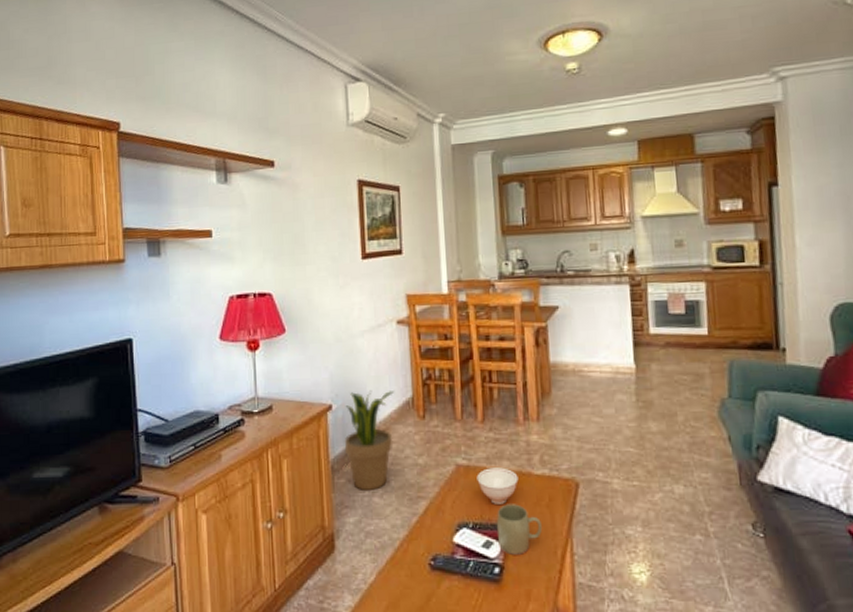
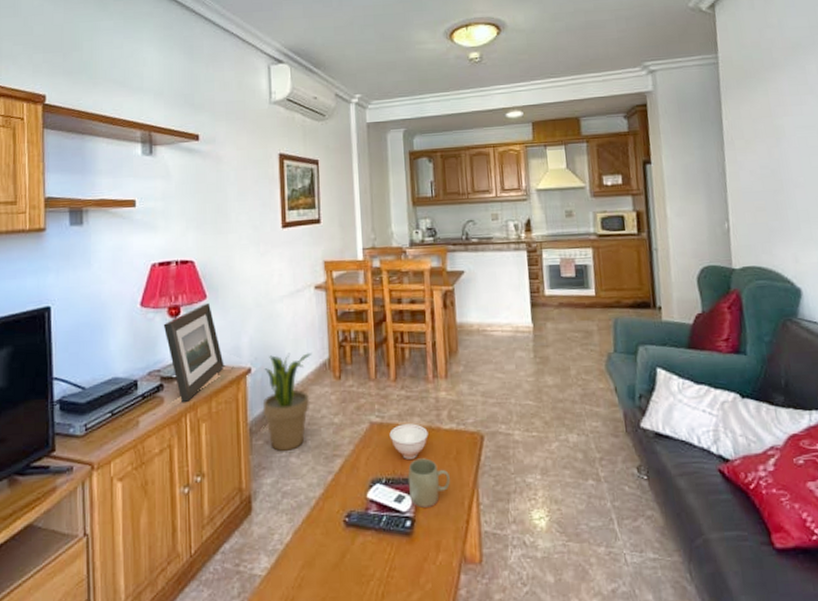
picture frame: none [242,337,305,437] -> present [163,302,224,402]

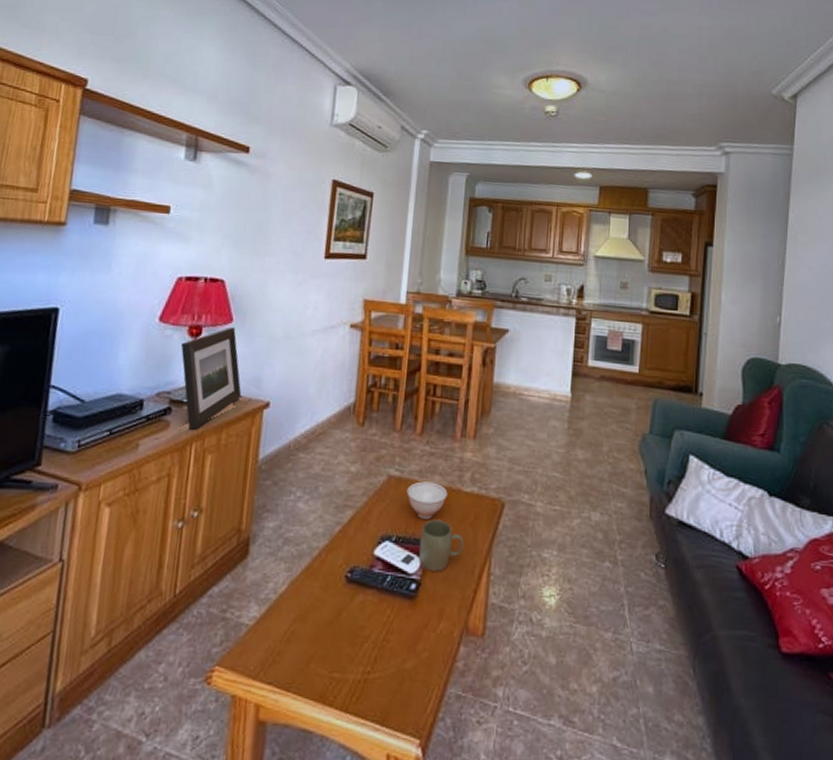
potted plant: present [262,353,312,452] -> none [275,391,338,496]

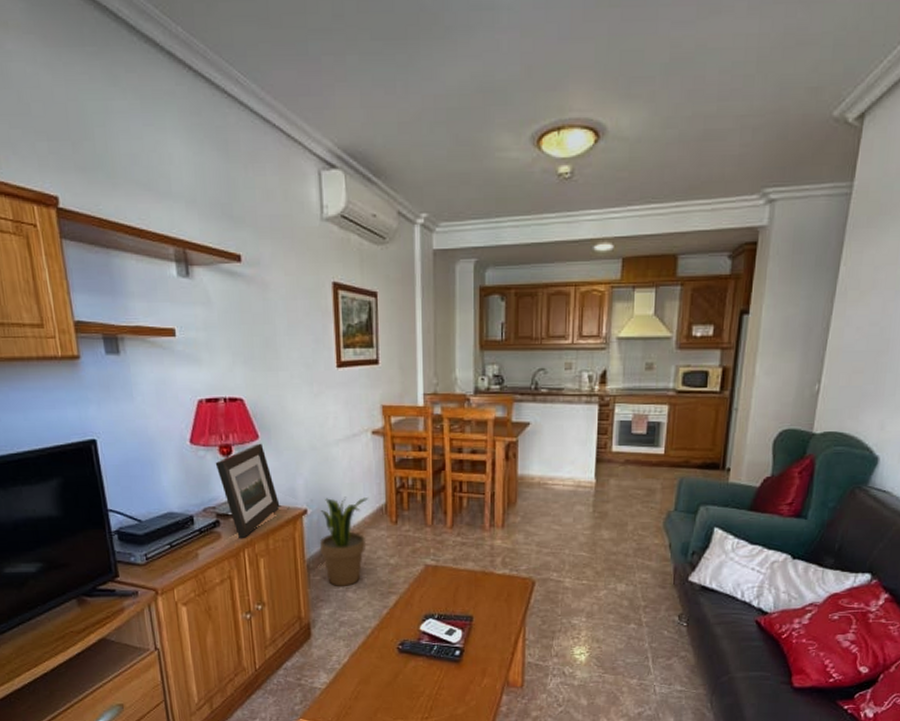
potted plant: none [275,391,338,496] -> present [319,496,369,588]
bowl: present [406,481,448,520] -> none [443,568,481,600]
mug: present [418,519,465,572] -> none [459,599,500,640]

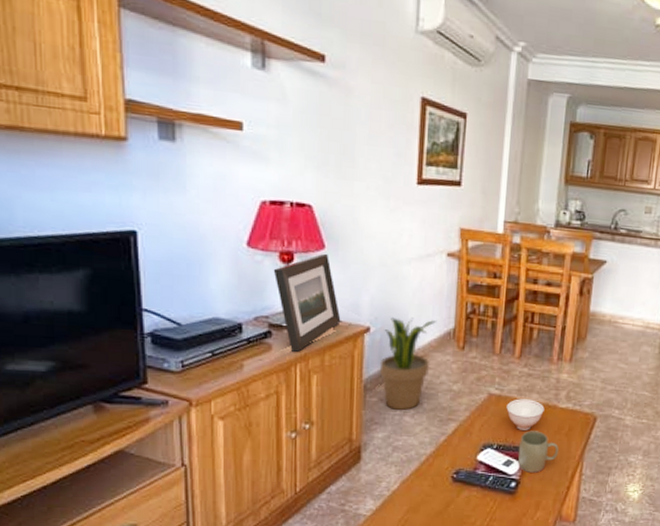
bowl: none [443,568,481,600] -> present [506,399,545,432]
mug: none [459,599,500,640] -> present [517,430,560,473]

